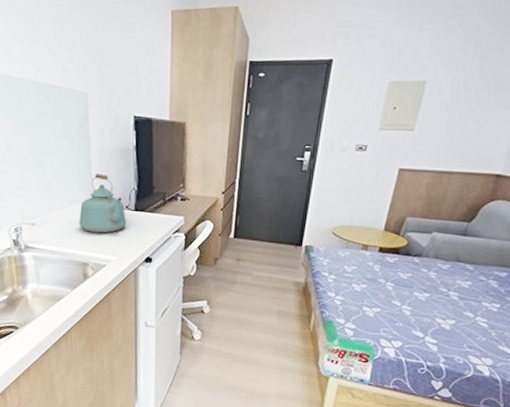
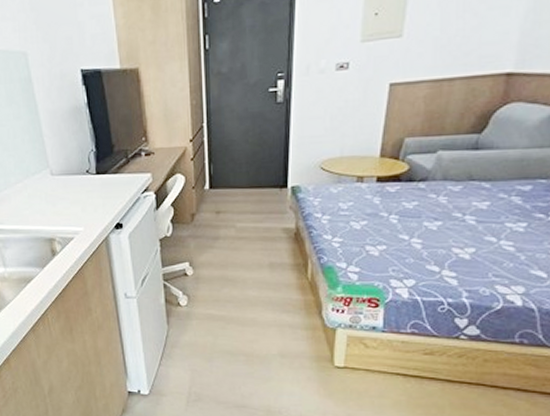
kettle: present [79,173,127,234] -> none [37,138,90,204]

